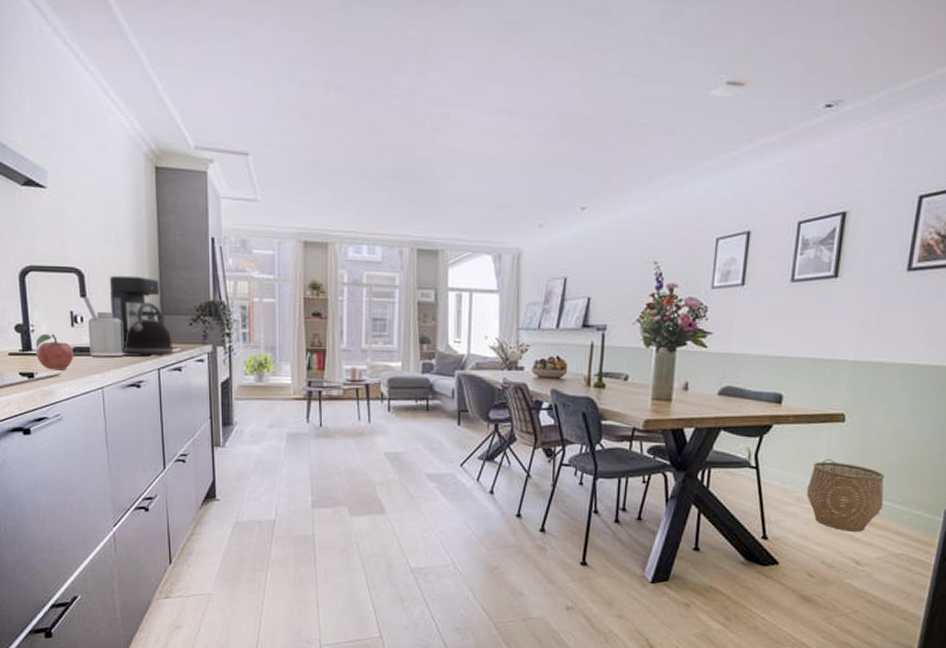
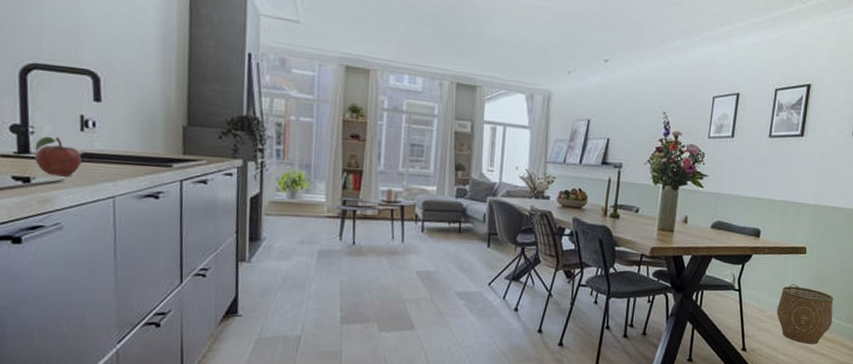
soap dispenser: present [83,297,124,357] -> none [96,101,143,167]
coffee maker: present [109,275,165,348] -> none [129,81,192,157]
kettle: present [124,301,174,356] -> none [142,111,200,168]

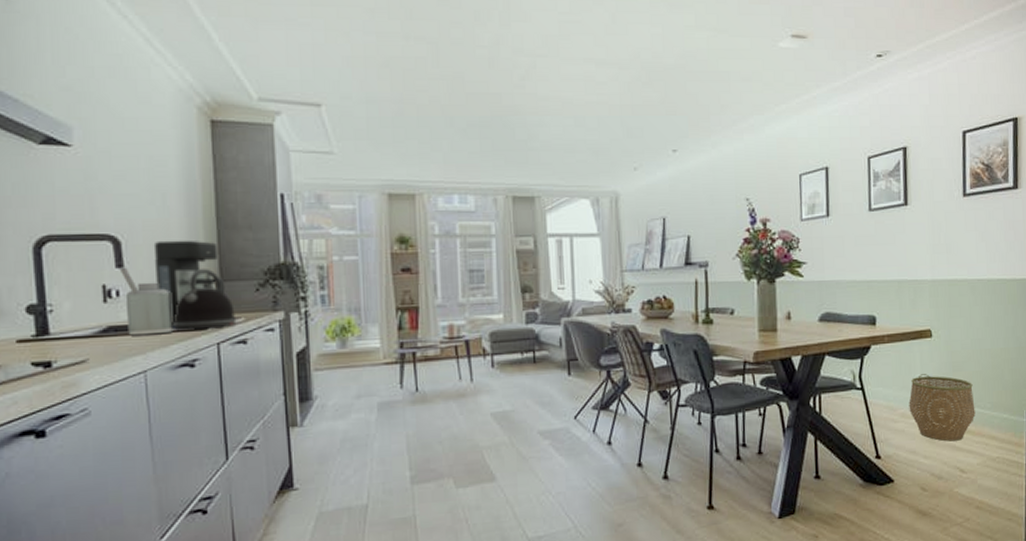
fruit: present [34,136,82,177] -> none [54,312,107,356]
soap dispenser: none [96,101,143,167] -> present [119,267,174,336]
coffee maker: none [129,81,192,157] -> present [153,240,226,323]
kettle: none [142,111,200,168] -> present [173,268,237,331]

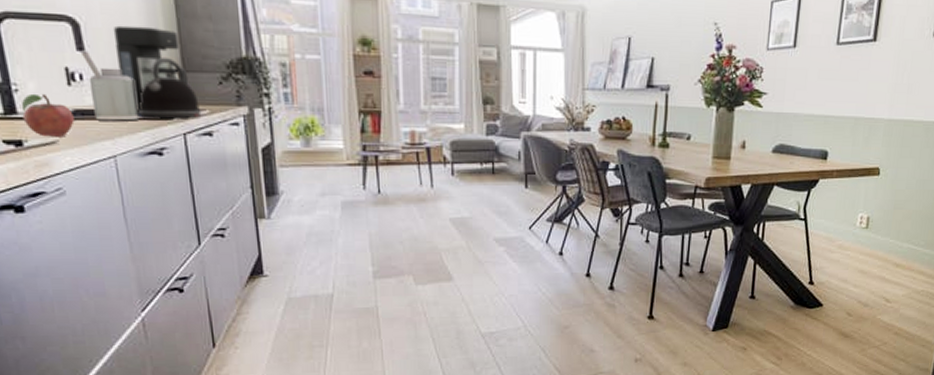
fruit: none [54,312,107,356] -> present [22,93,75,137]
basket: present [908,374,976,442] -> none [846,210,911,273]

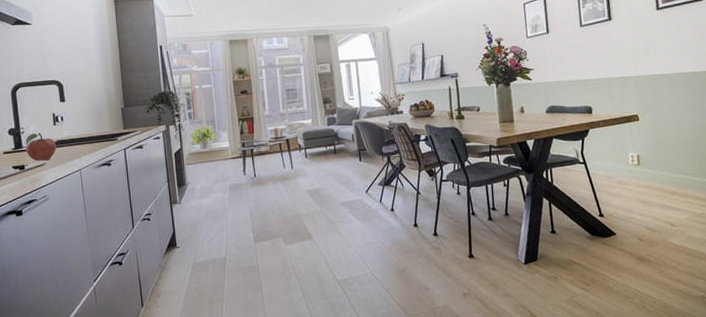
soap dispenser: present [80,50,140,121] -> none [62,101,97,146]
coffee maker: present [113,25,189,110] -> none [82,80,128,136]
kettle: present [139,56,202,119] -> none [96,98,136,141]

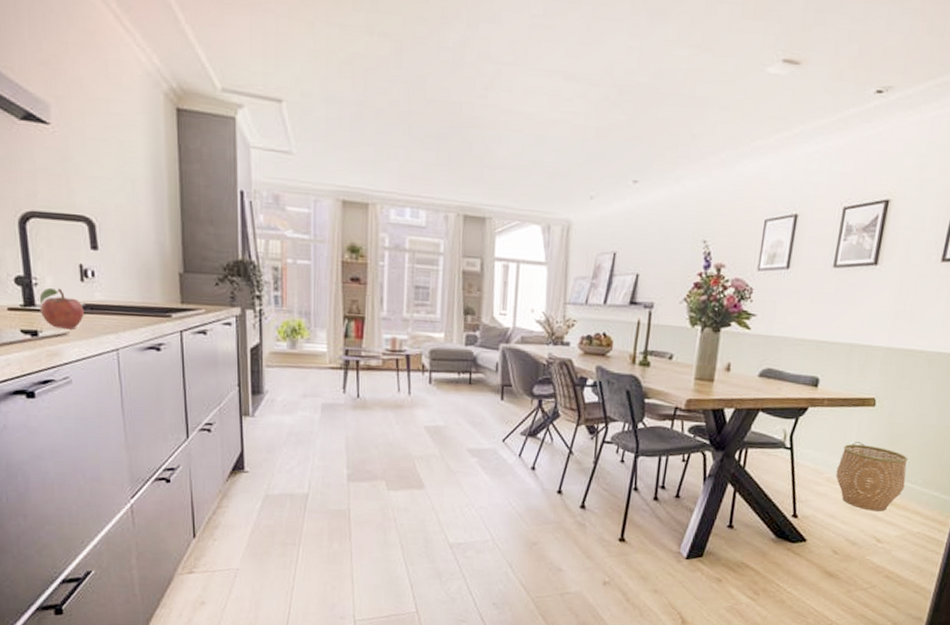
basket: none [623,149,681,202] -> present [835,442,908,512]

